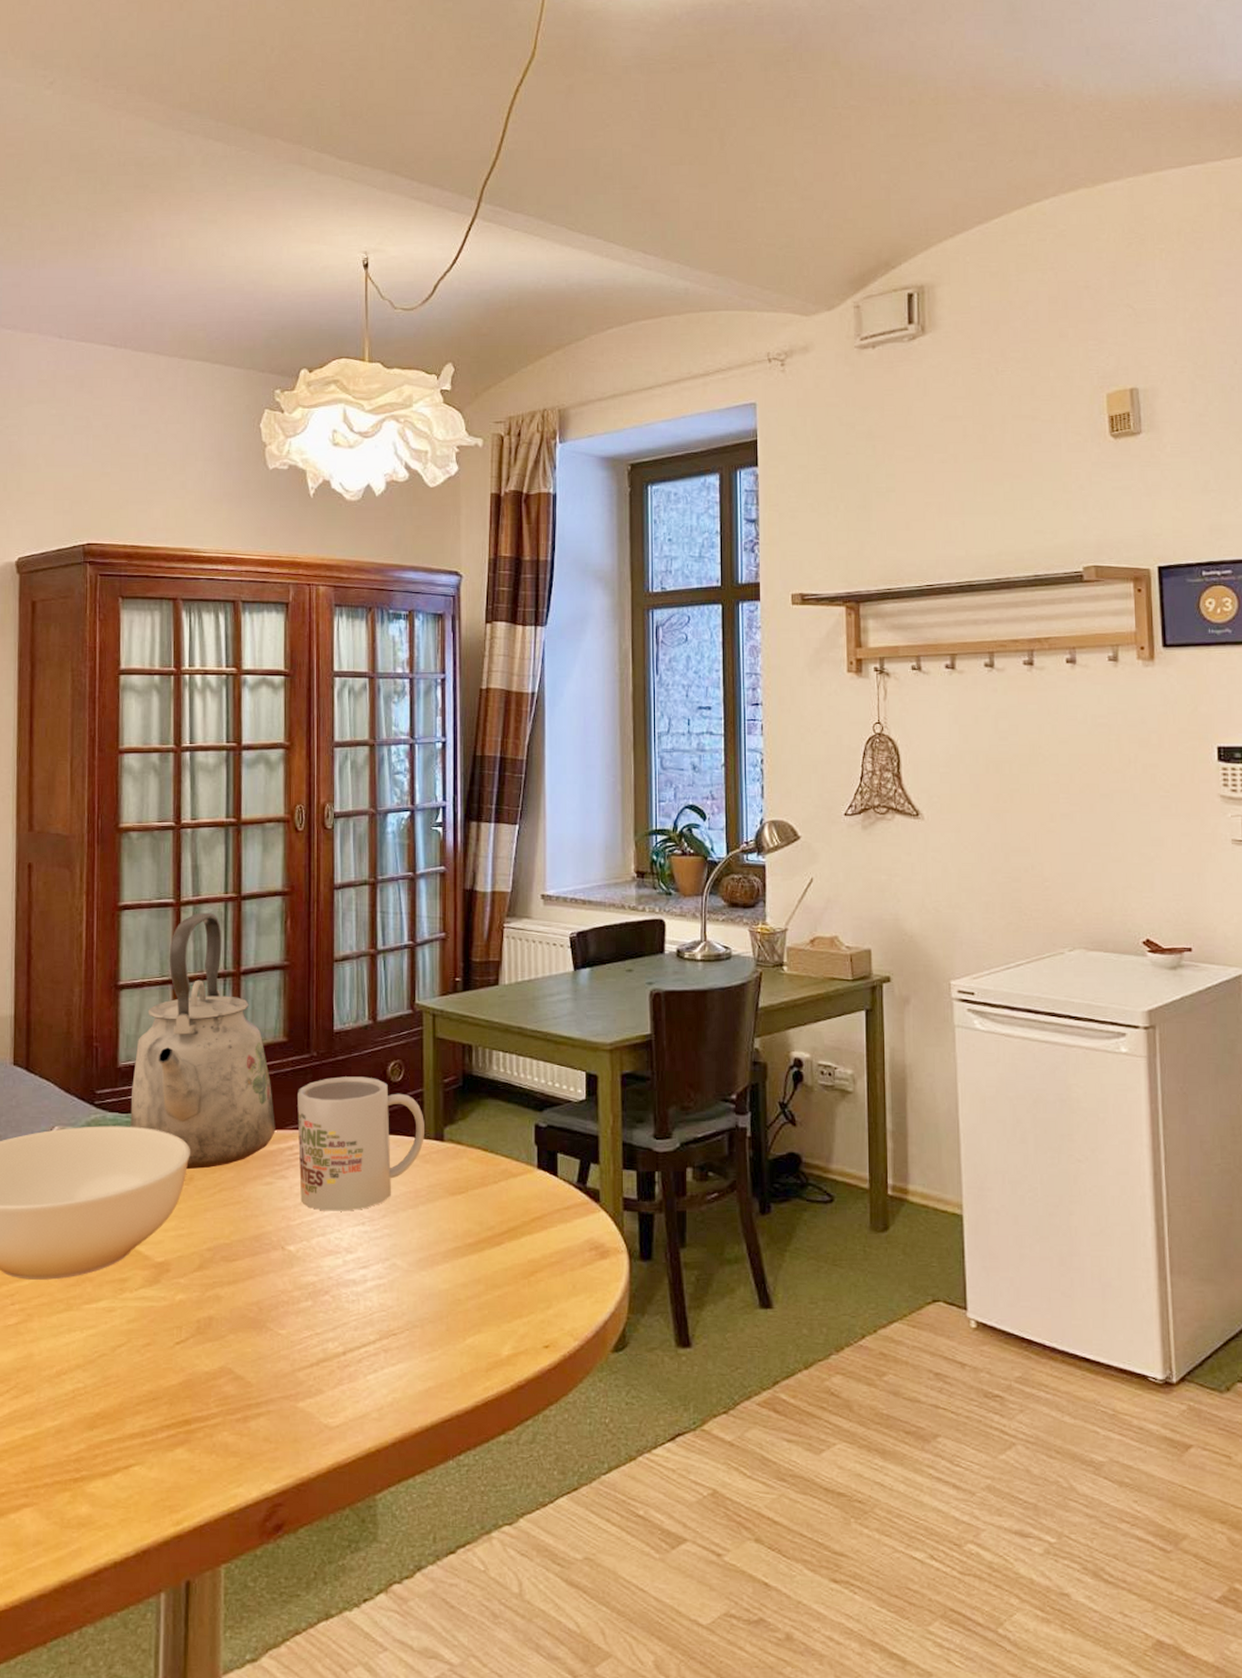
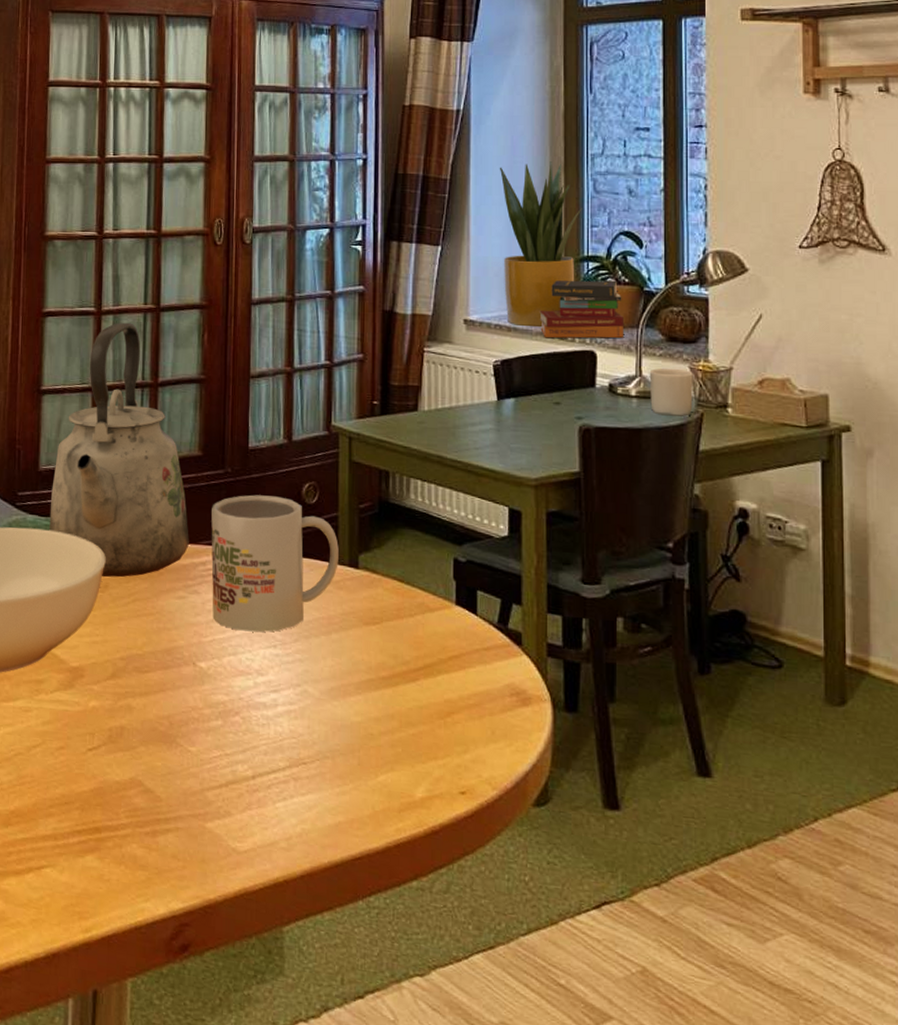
planter: none [572,740,650,899] -> present [499,161,582,328]
books: none [612,853,690,909] -> present [539,280,625,339]
mug: none [713,932,753,978] -> present [649,368,693,418]

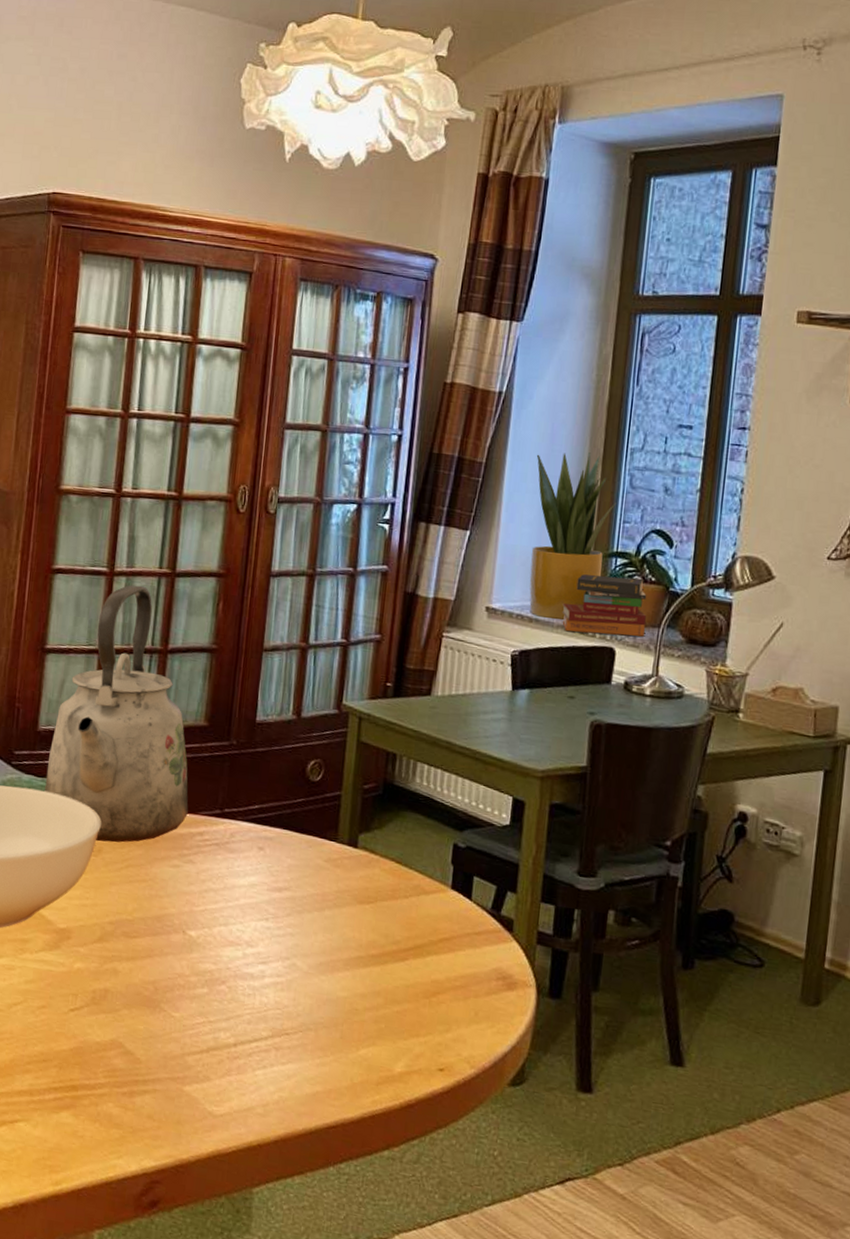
mug: present [211,494,339,633] -> none [206,768,340,905]
mug: present [649,368,693,418] -> none [663,669,709,719]

